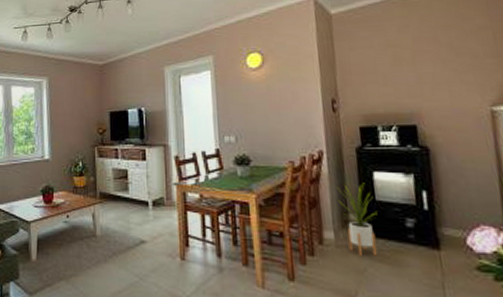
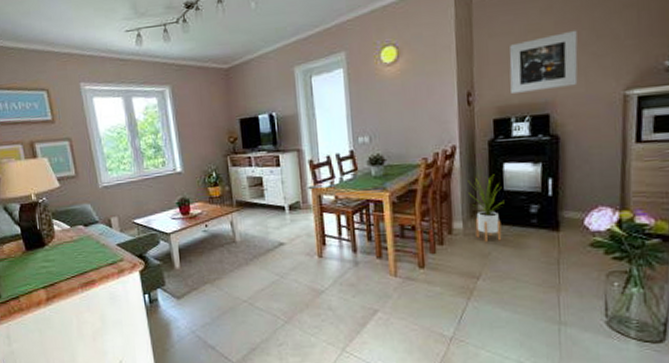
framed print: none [371,47,442,103] -> present [509,30,578,93]

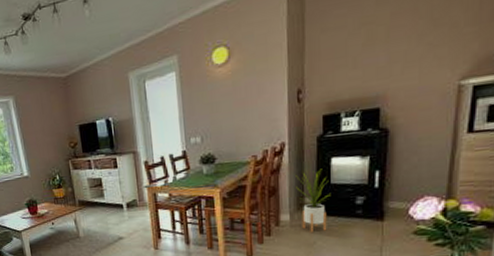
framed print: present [509,30,578,93] -> none [341,20,413,89]

